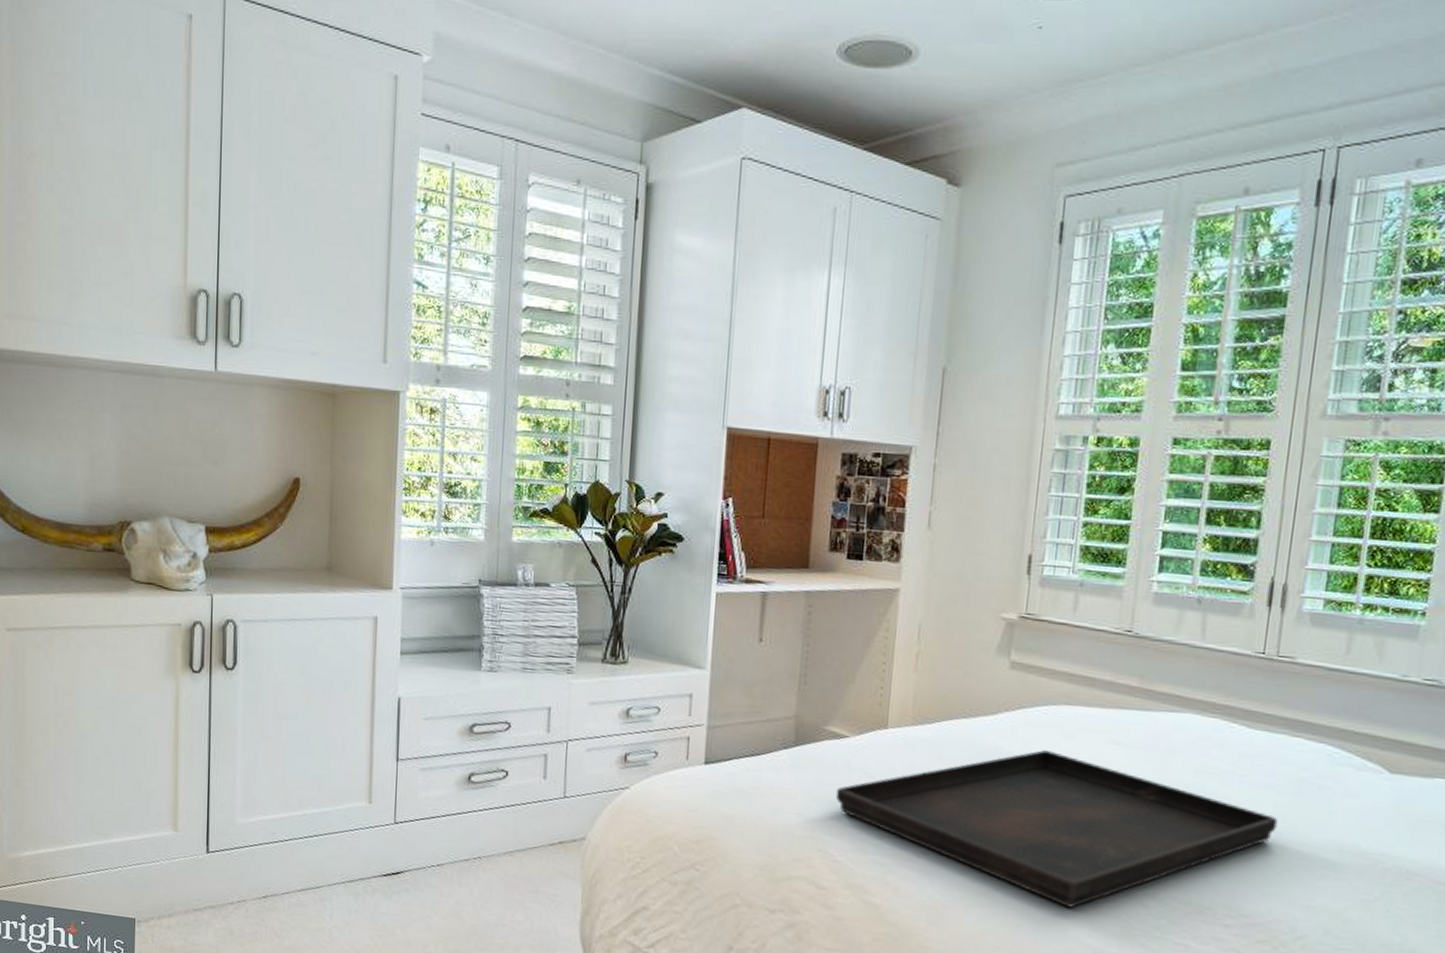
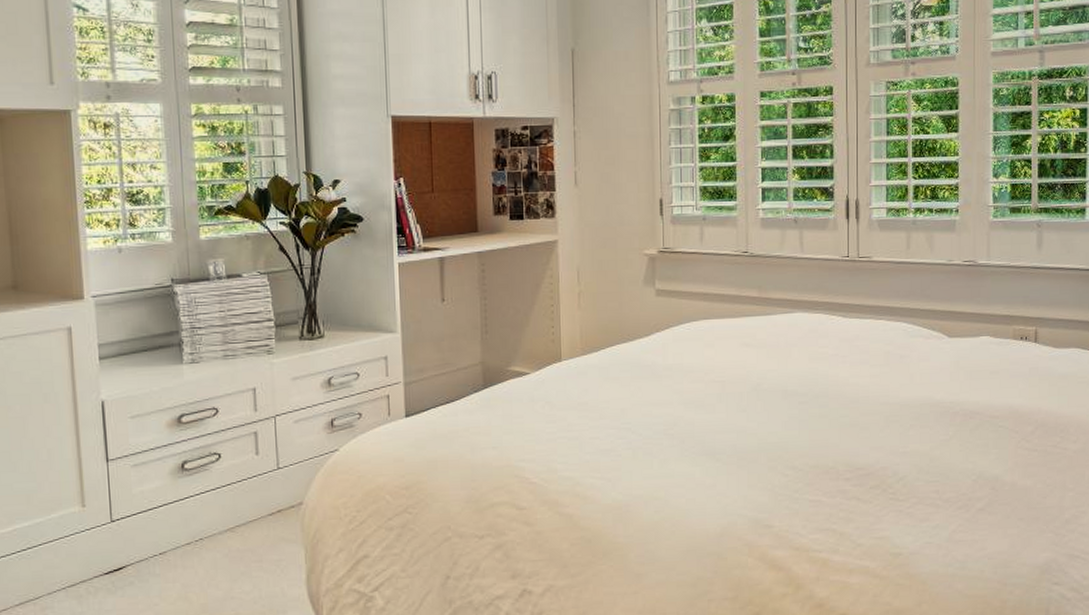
serving tray: present [835,750,1278,908] -> none [524,360,875,487]

